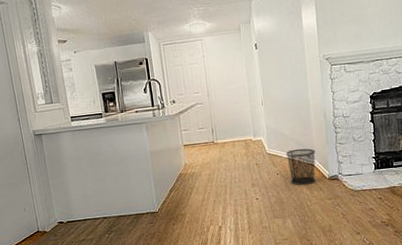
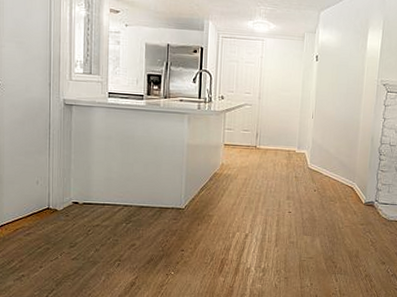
waste bin: present [286,148,316,186] -> none [326,168,357,207]

